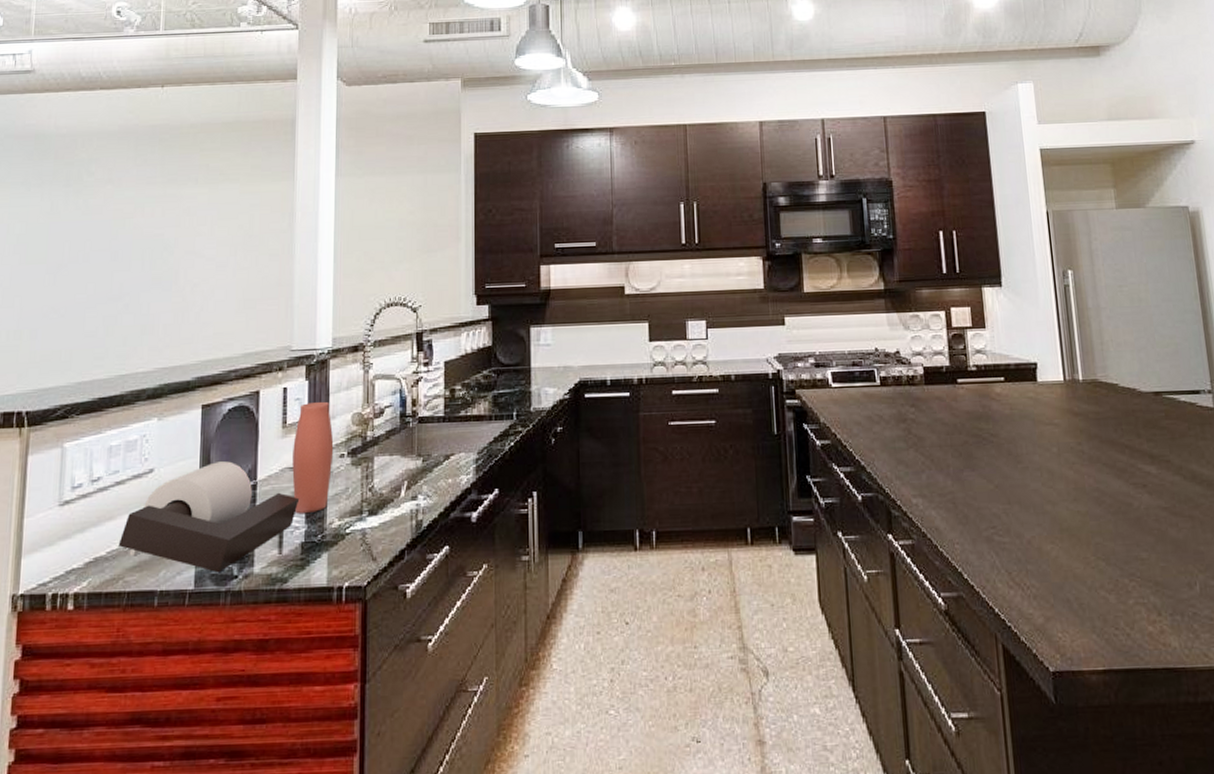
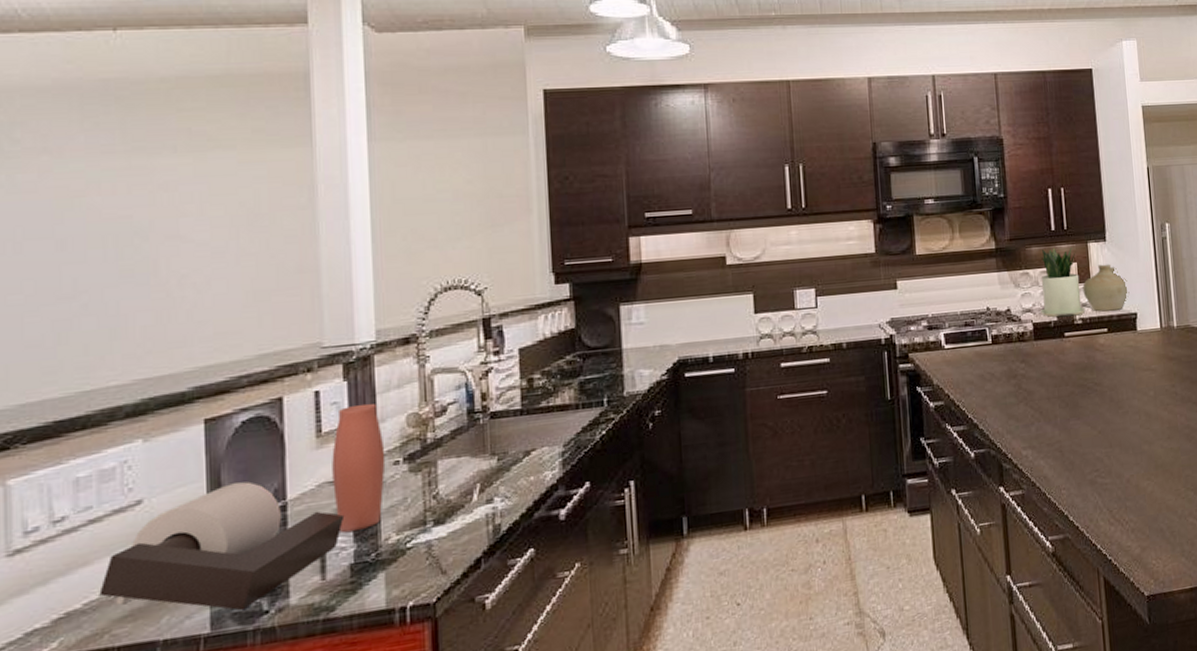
planter: none [930,291,980,363] -> present [1039,247,1086,318]
ceramic jug: none [977,310,1029,359] -> present [1082,264,1130,312]

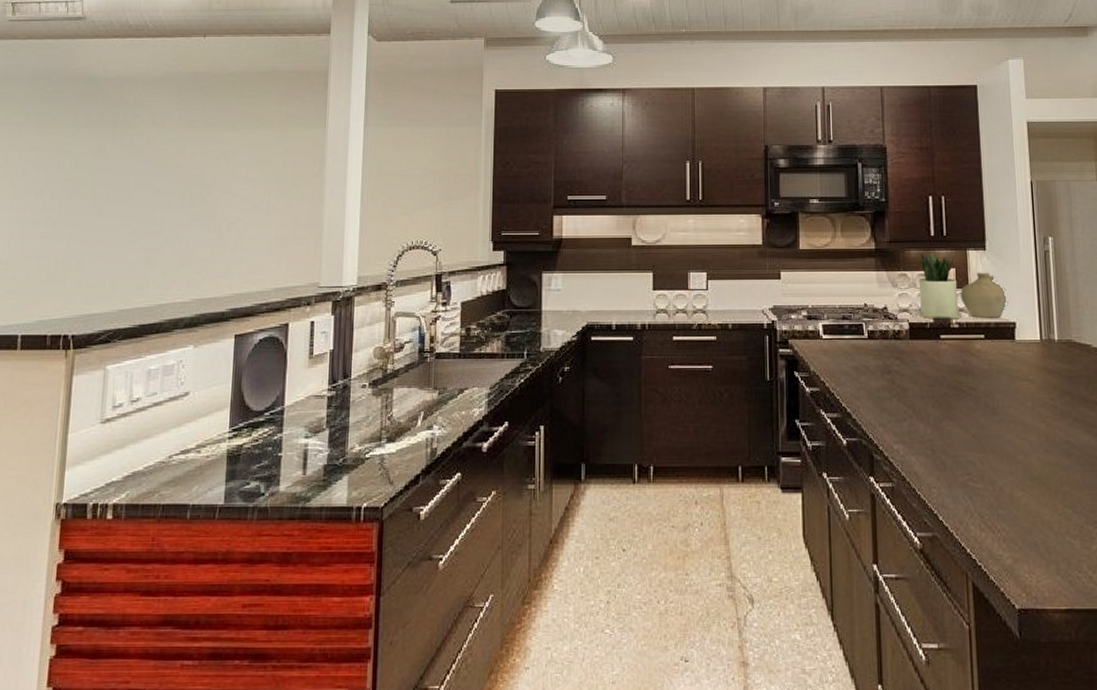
paper towel holder: present [99,481,345,611] -> none [155,388,324,490]
vase: present [332,403,386,533] -> none [317,335,357,439]

